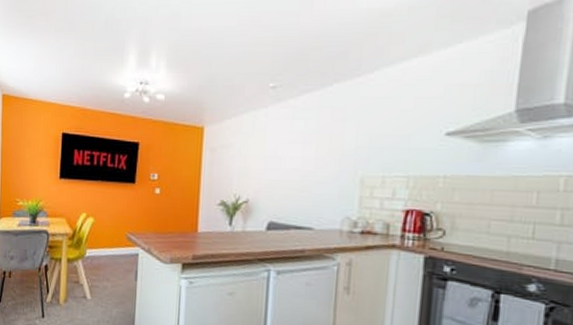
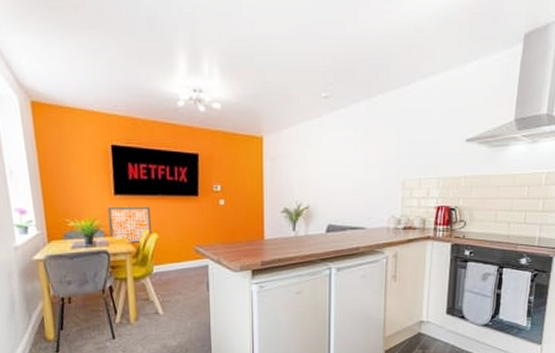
wall art: none [51,189,90,227] -> present [108,206,153,244]

